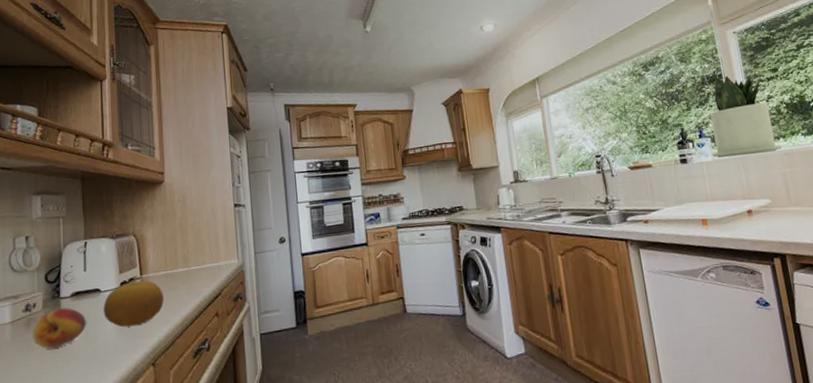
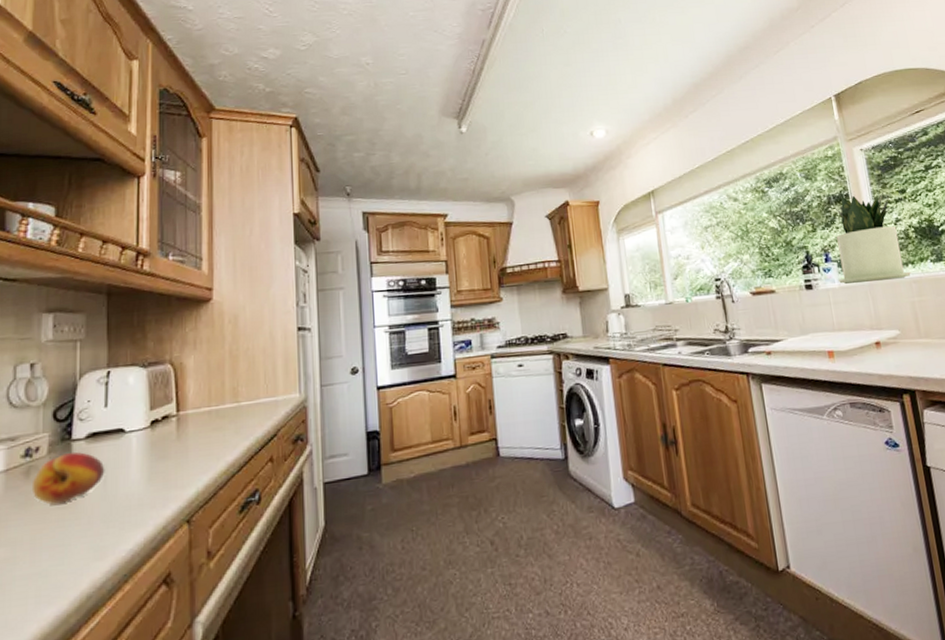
fruit: present [103,280,165,327] -> none [127,418,206,476]

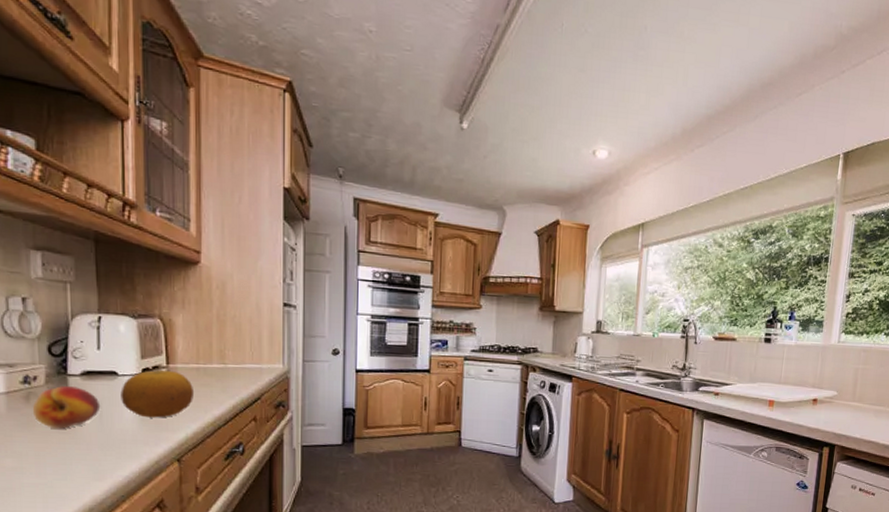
fruit: none [127,418,206,476] -> present [120,370,195,418]
planter: present [835,190,912,285] -> none [795,258,866,346]

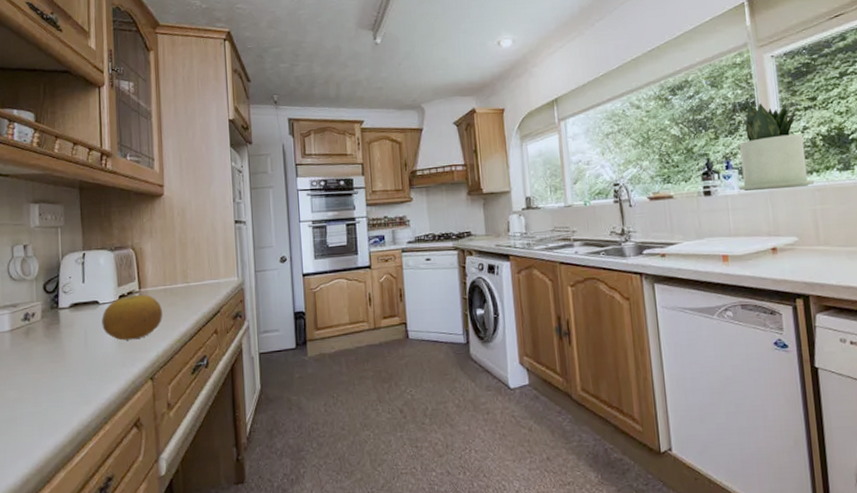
fruit: present [32,386,101,429] -> none [31,318,86,359]
planter: none [795,258,866,346] -> present [737,98,816,192]

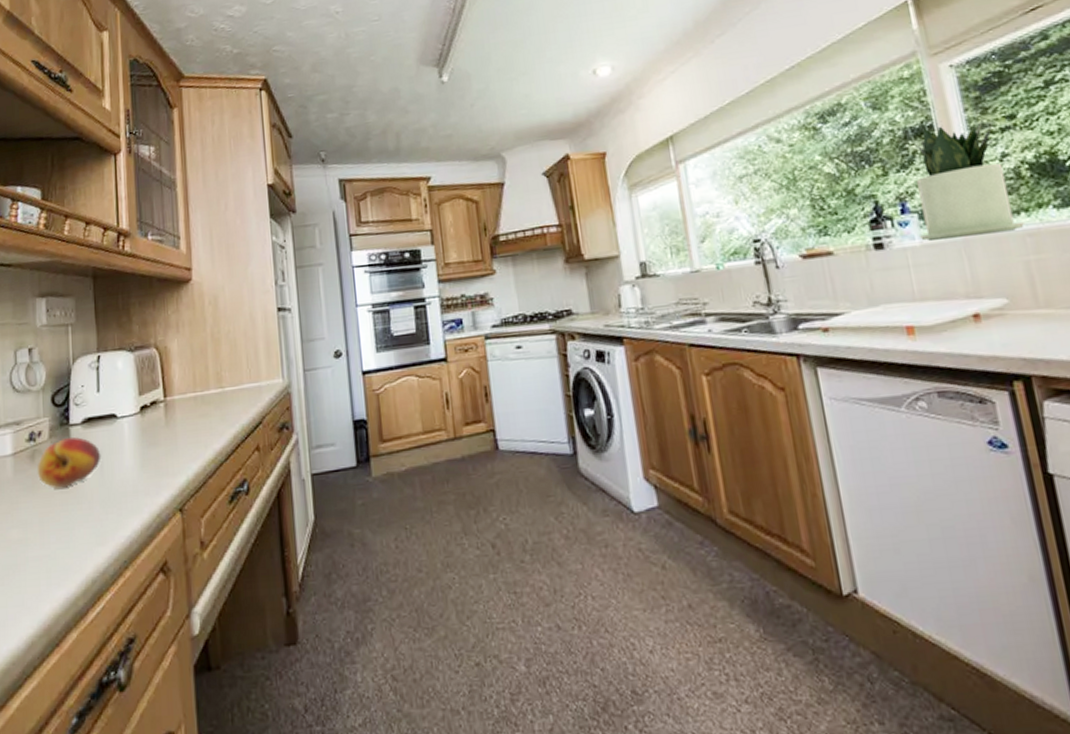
fruit: none [31,318,86,359] -> present [37,437,101,488]
fruit: present [102,295,163,341] -> none [120,404,194,463]

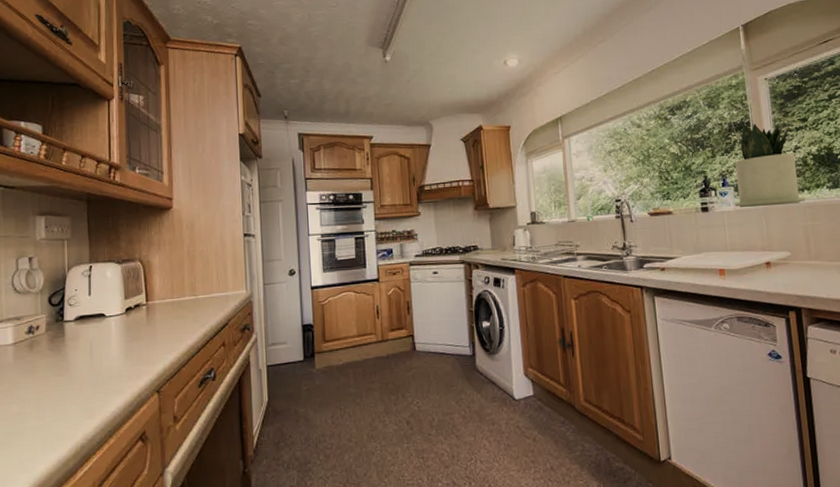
fruit: present [37,437,101,488] -> none [34,331,91,372]

